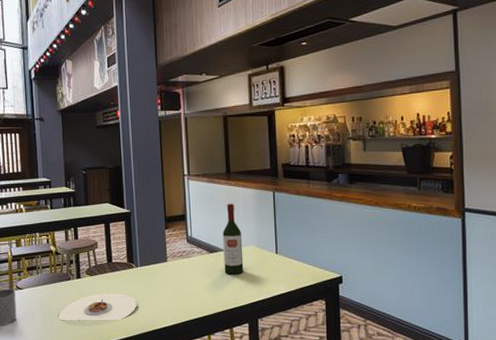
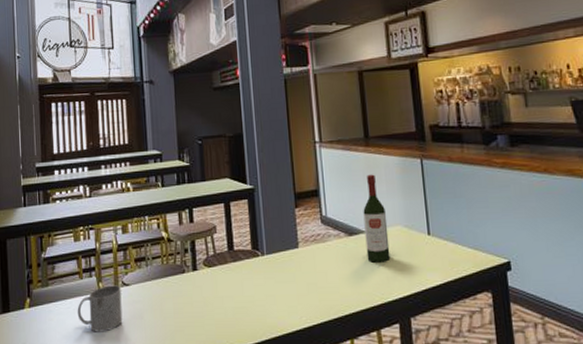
plate: present [58,293,137,321] -> none [171,288,264,324]

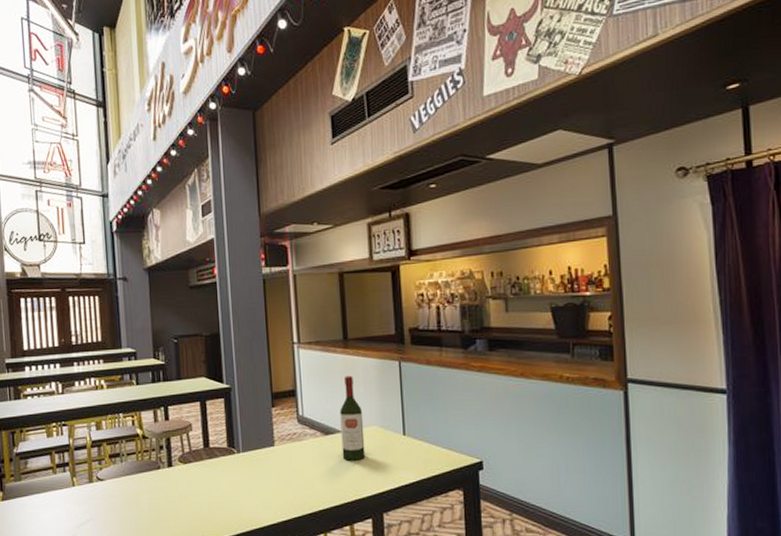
mug: present [77,285,123,332] -> none [51,480,98,525]

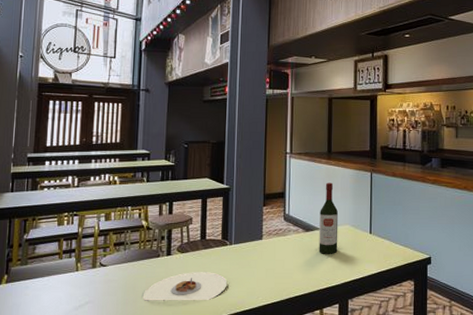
plate: none [146,484,240,518] -> present [142,272,228,301]

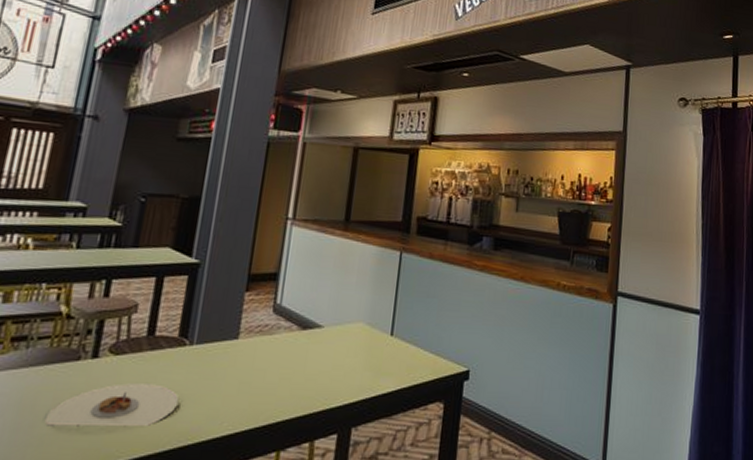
wine bottle: present [319,182,339,254] -> none [317,262,351,363]

